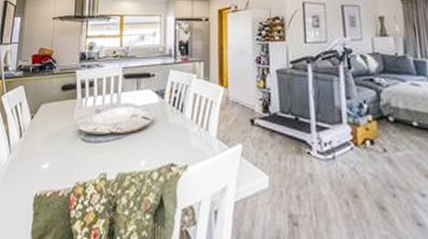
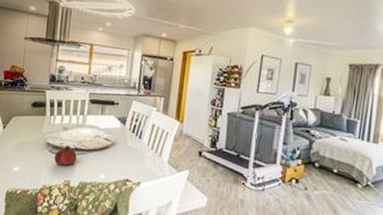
fruit: none [88,130,113,156] -> present [54,145,77,166]

